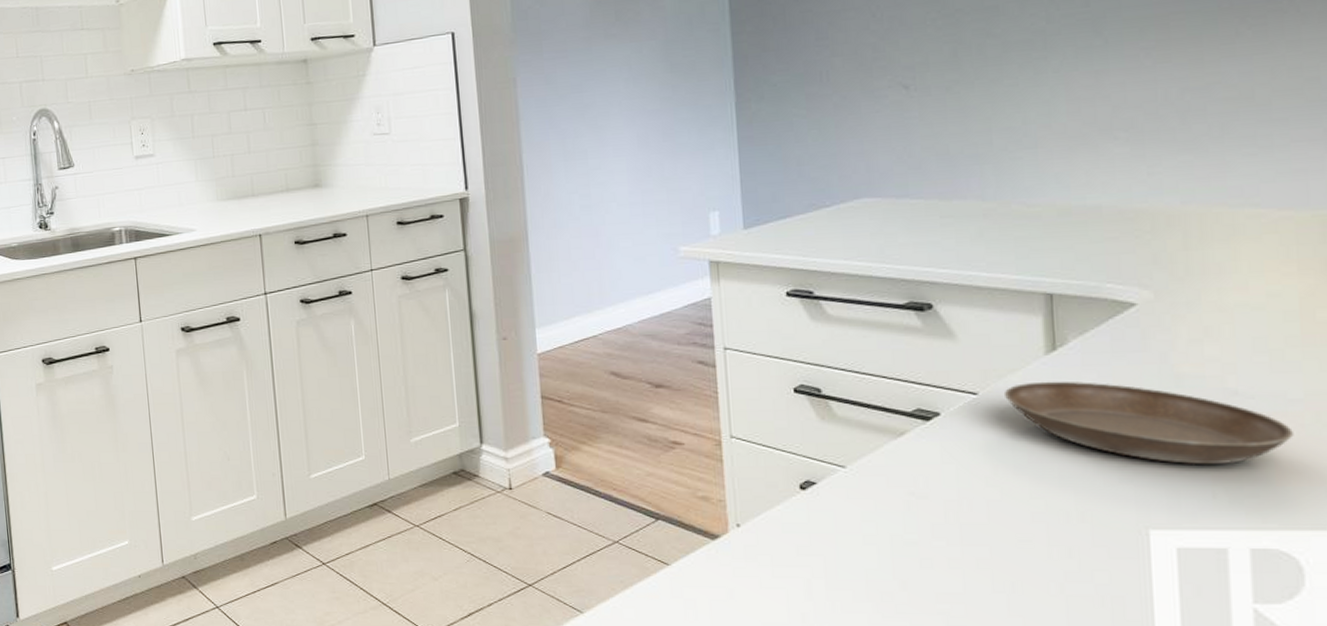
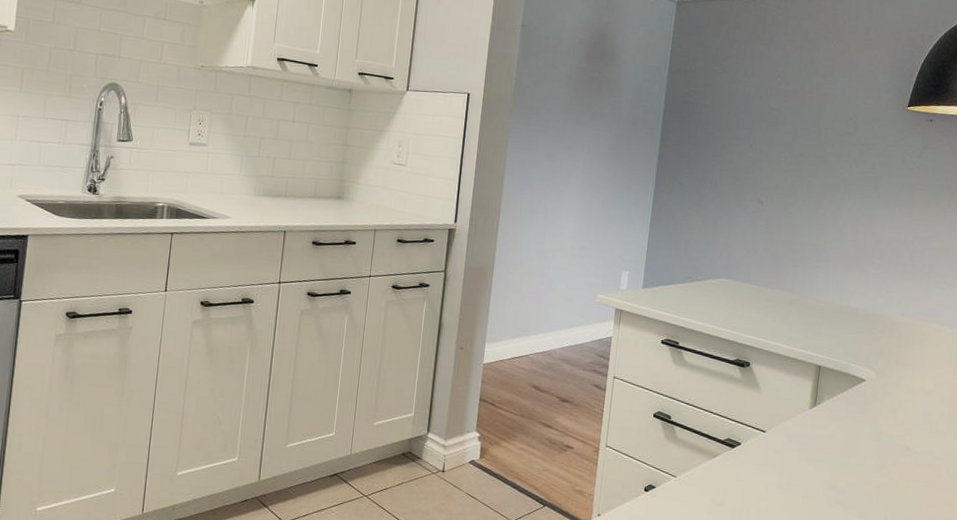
saucer: present [1005,381,1293,465] -> none [781,427,934,497]

